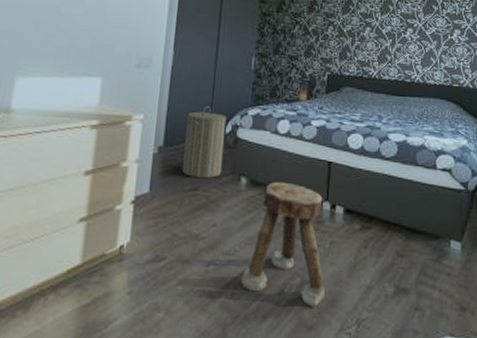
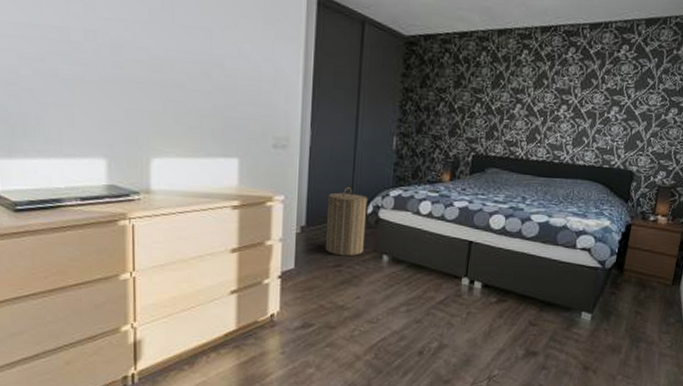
stool: present [240,181,325,307] -> none [383,259,462,366]

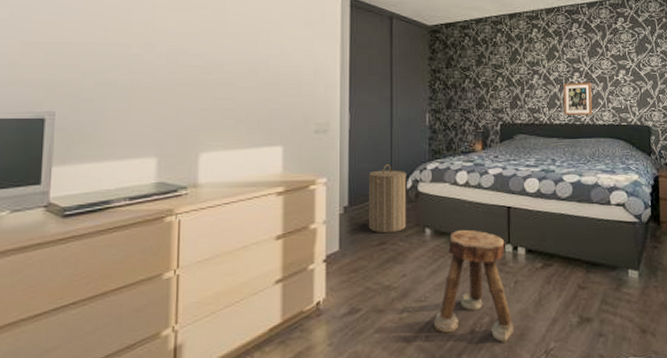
stool: none [383,259,462,366] -> present [433,229,513,342]
picture frame: none [543,116,579,154] -> present [563,82,592,115]

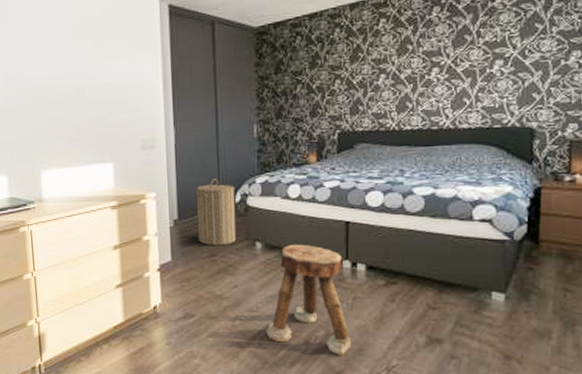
picture frame: present [563,82,592,115] -> none [417,78,456,119]

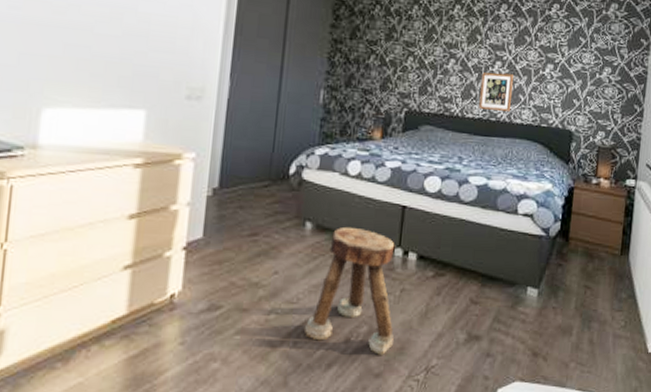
laundry hamper: present [196,179,236,246] -> none [239,144,291,224]
picture frame: none [417,78,456,119] -> present [479,72,514,111]

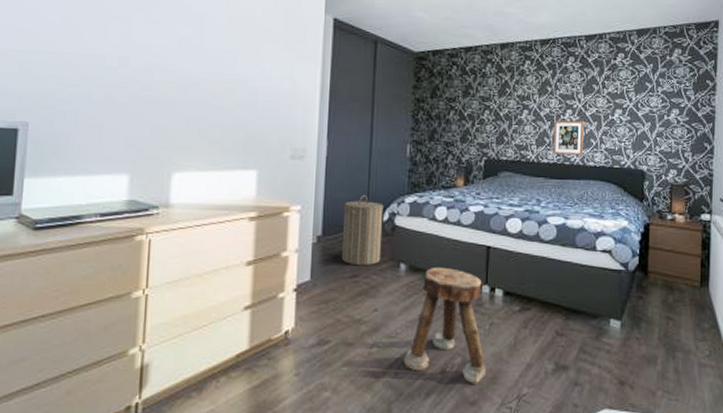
laundry hamper: none [239,144,291,224] -> present [341,195,384,266]

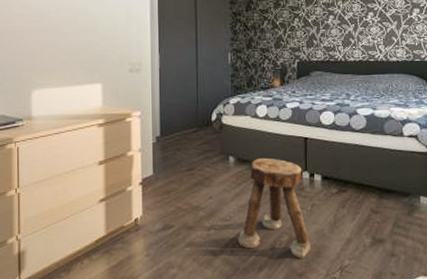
laundry hamper: present [341,195,384,266] -> none [177,99,212,161]
picture frame: present [553,120,585,155] -> none [358,21,386,53]

